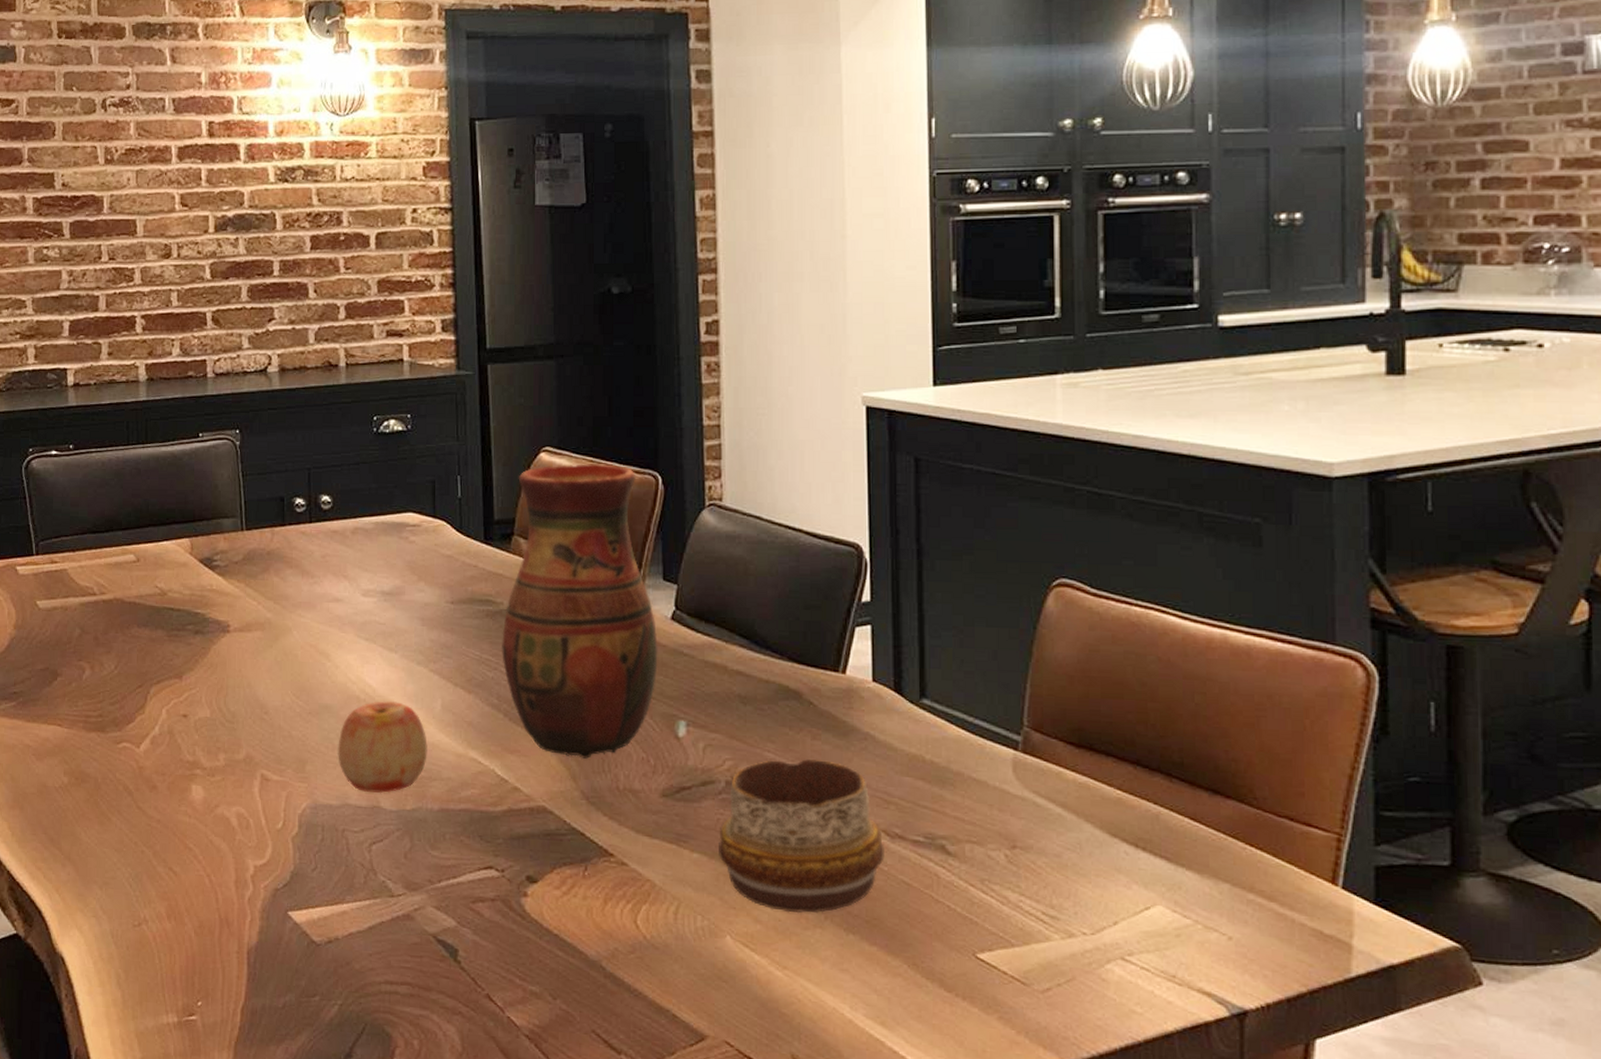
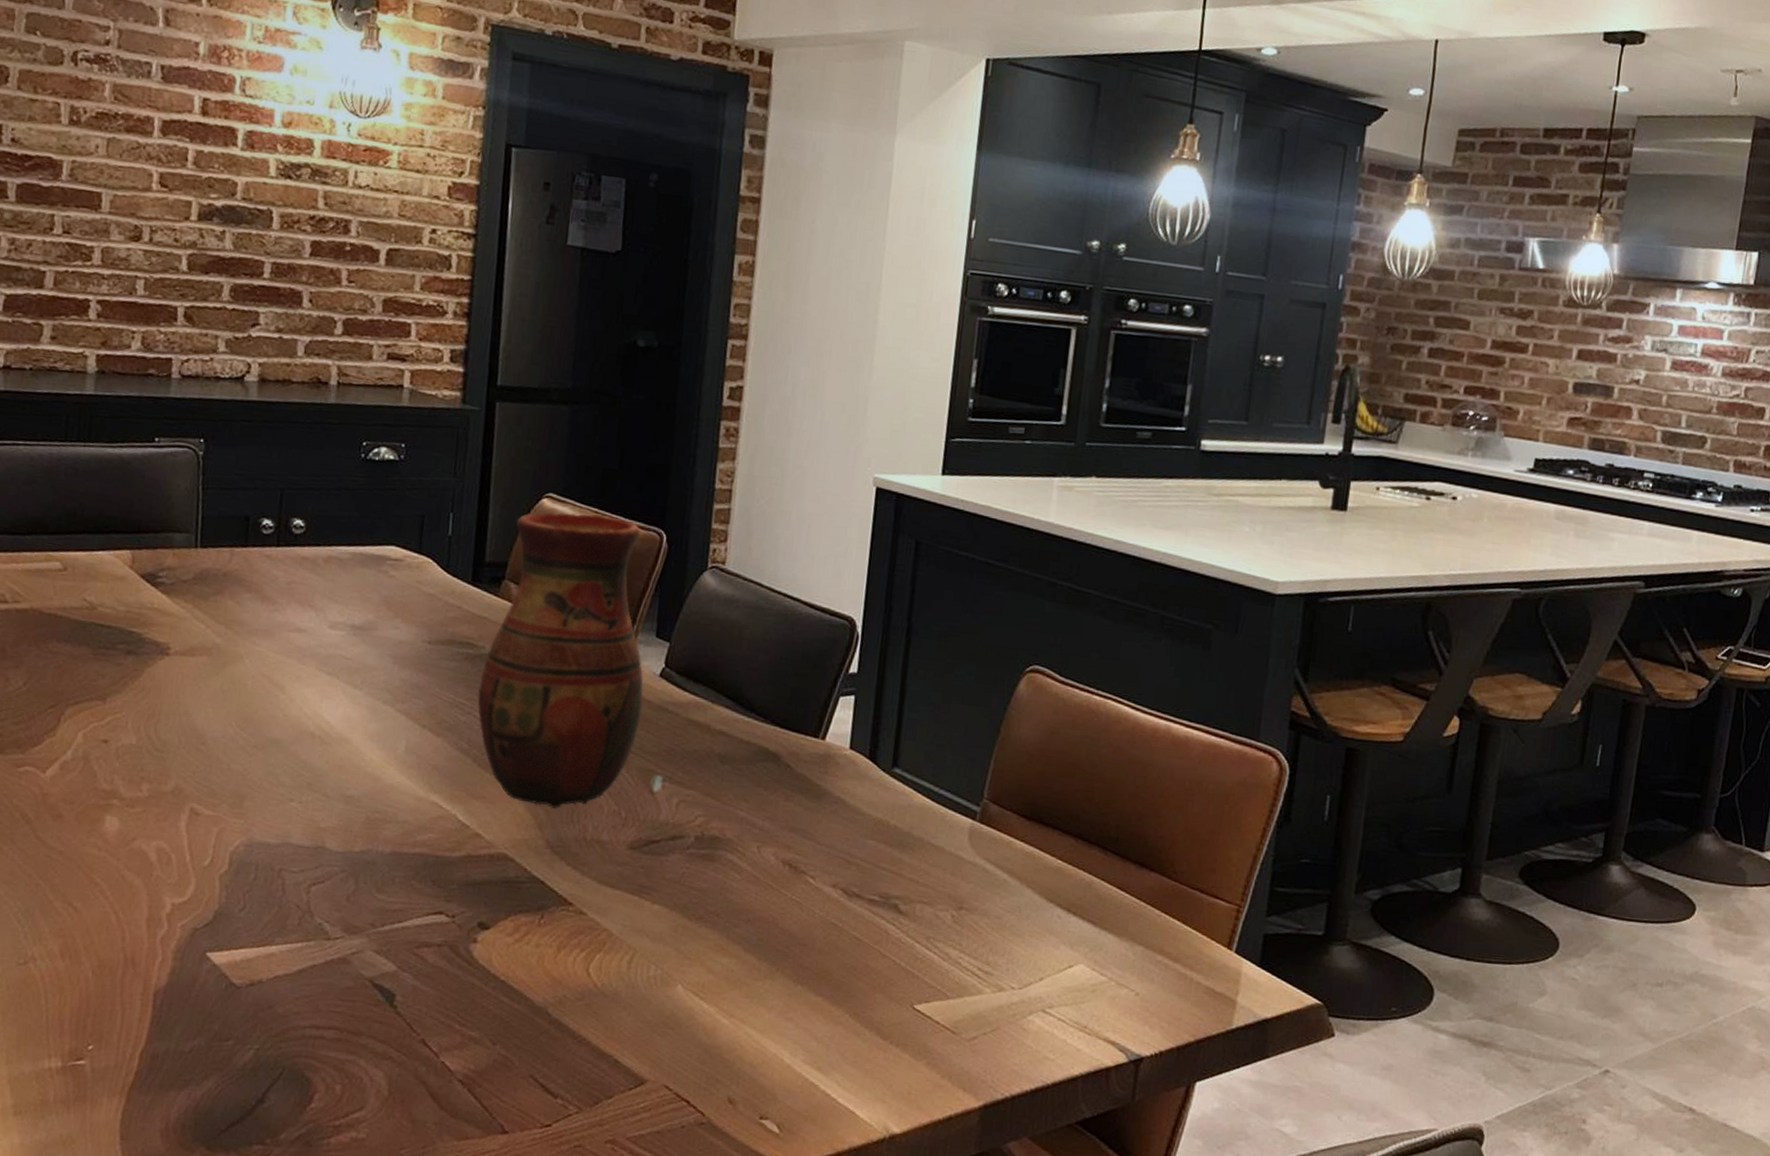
apple: present [338,700,428,793] -> none [282,738,386,833]
decorative bowl: present [719,759,884,914] -> none [680,818,842,965]

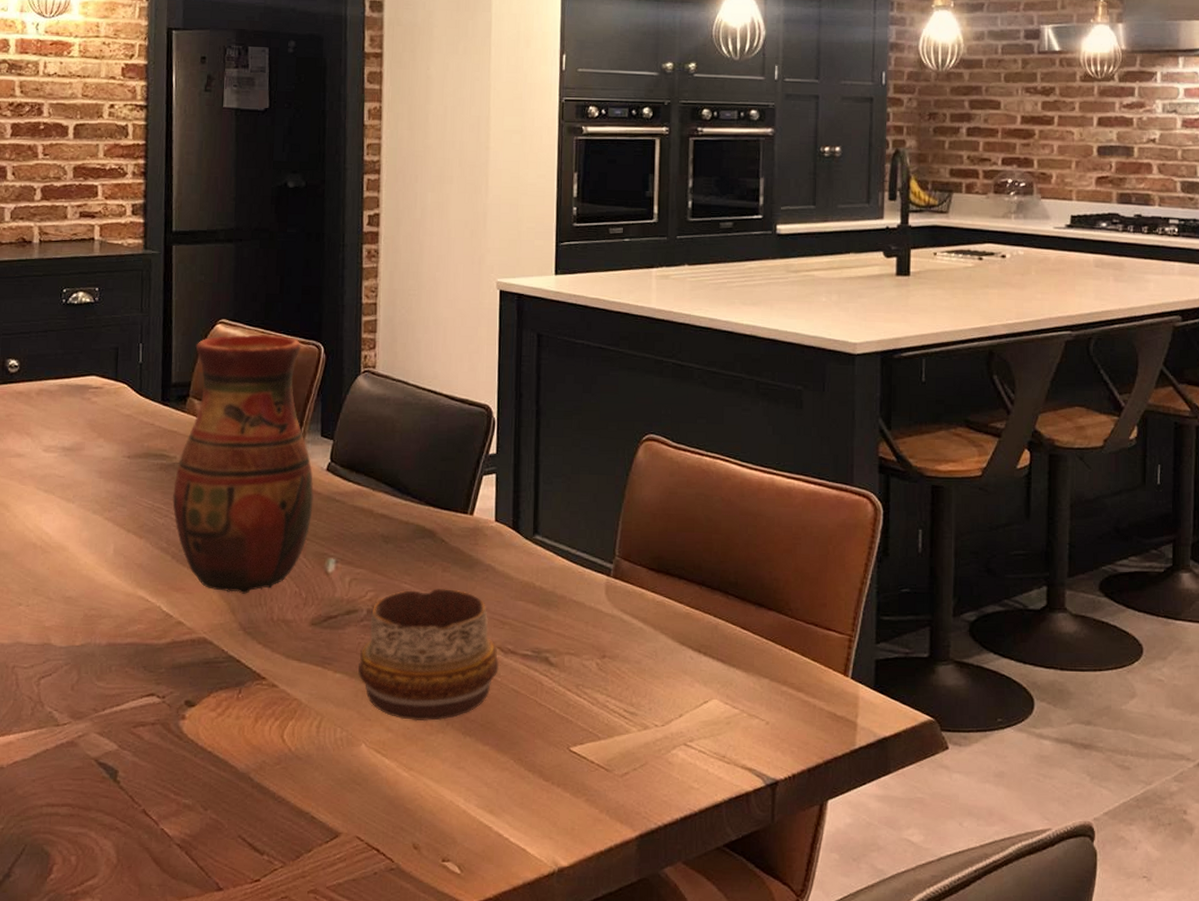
decorative bowl: none [680,818,842,965] -> present [358,589,499,722]

